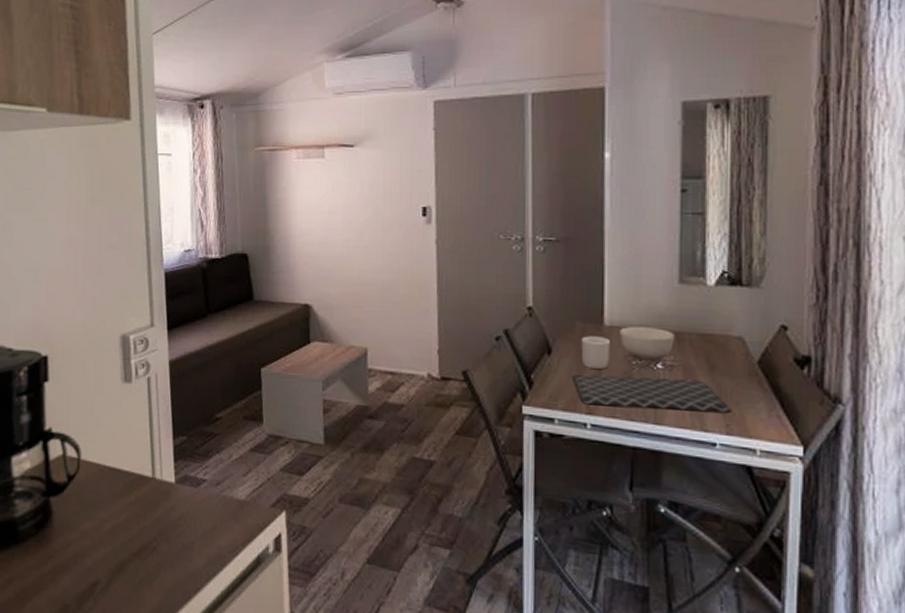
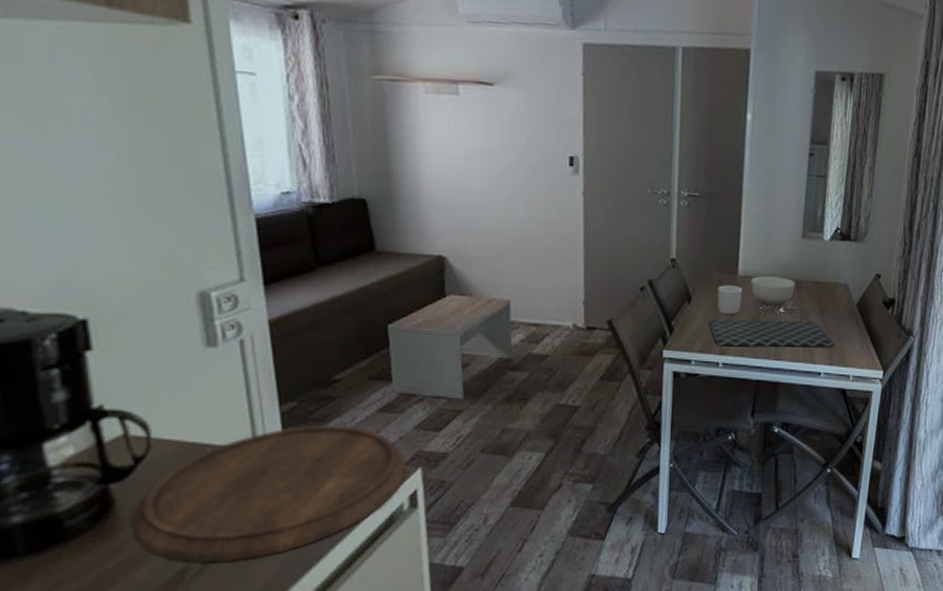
cutting board: none [62,459,274,583] -> present [132,425,408,563]

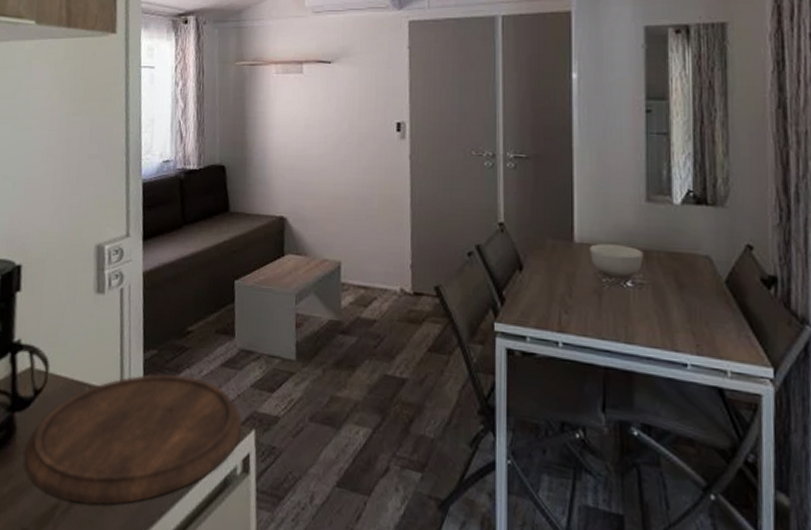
placemat: present [708,319,835,348] -> none [543,291,701,333]
mug: present [716,285,742,315] -> none [552,252,580,288]

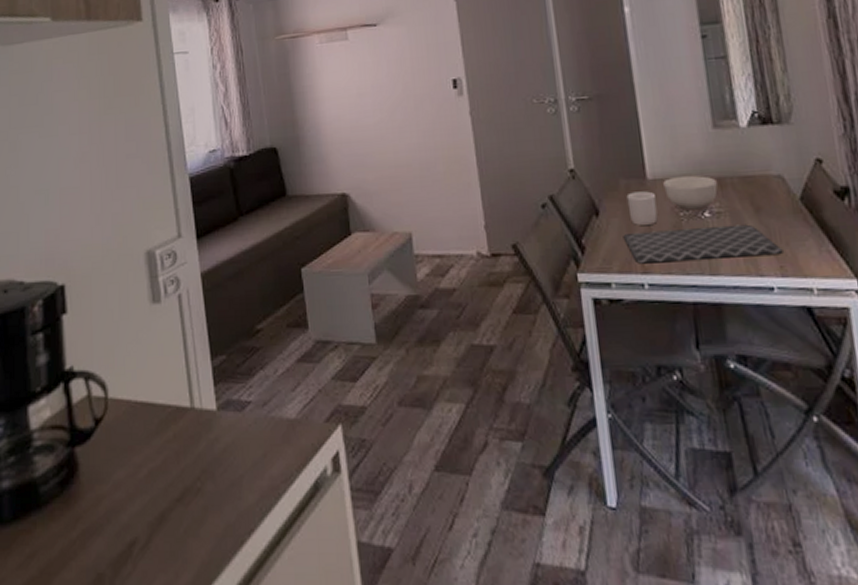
cutting board: present [24,374,243,506] -> none [91,378,328,535]
placemat: none [543,291,701,333] -> present [623,224,783,264]
mug: none [552,252,580,288] -> present [626,191,658,227]

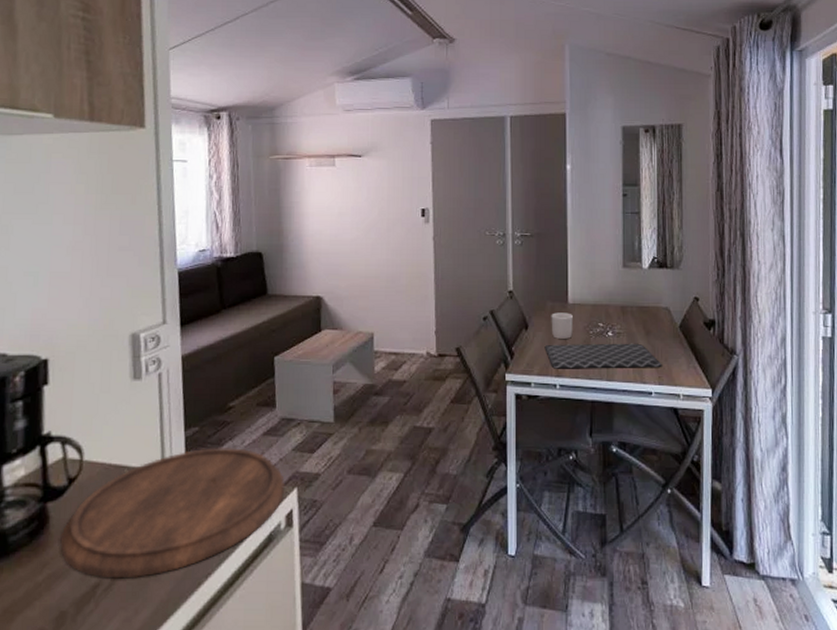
cutting board: none [91,378,328,535] -> present [60,448,286,579]
bowl: present [662,175,718,212] -> none [579,302,622,331]

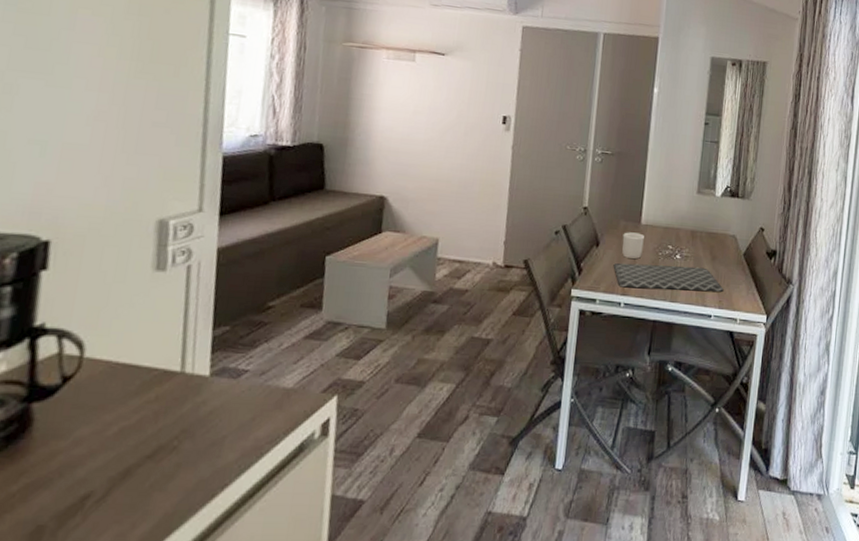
cutting board: present [60,448,286,579] -> none [44,349,324,489]

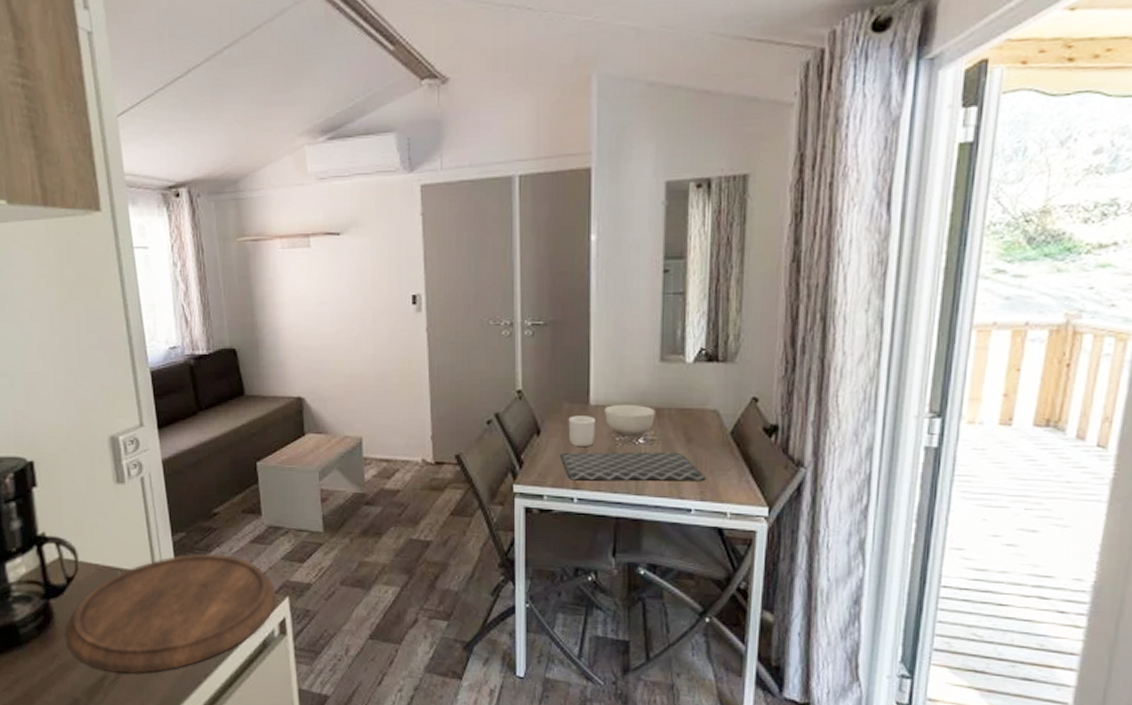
cutting board: none [44,349,324,489] -> present [66,553,277,674]
bowl: none [651,225,692,254] -> present [603,404,657,438]

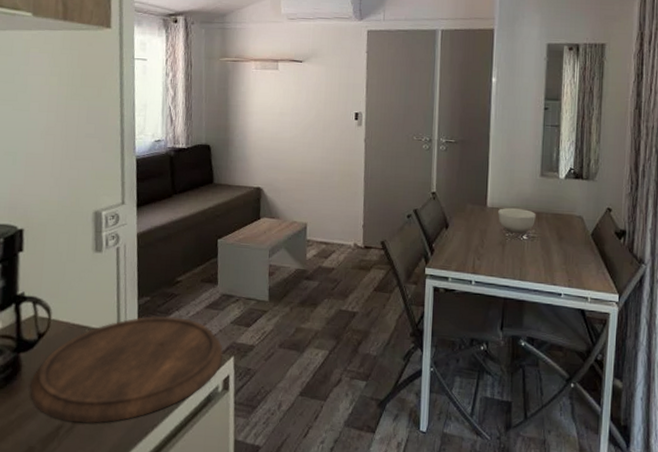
placemat: present [560,451,706,482] -> none [463,243,573,272]
mug: present [568,416,595,448] -> none [469,215,491,241]

